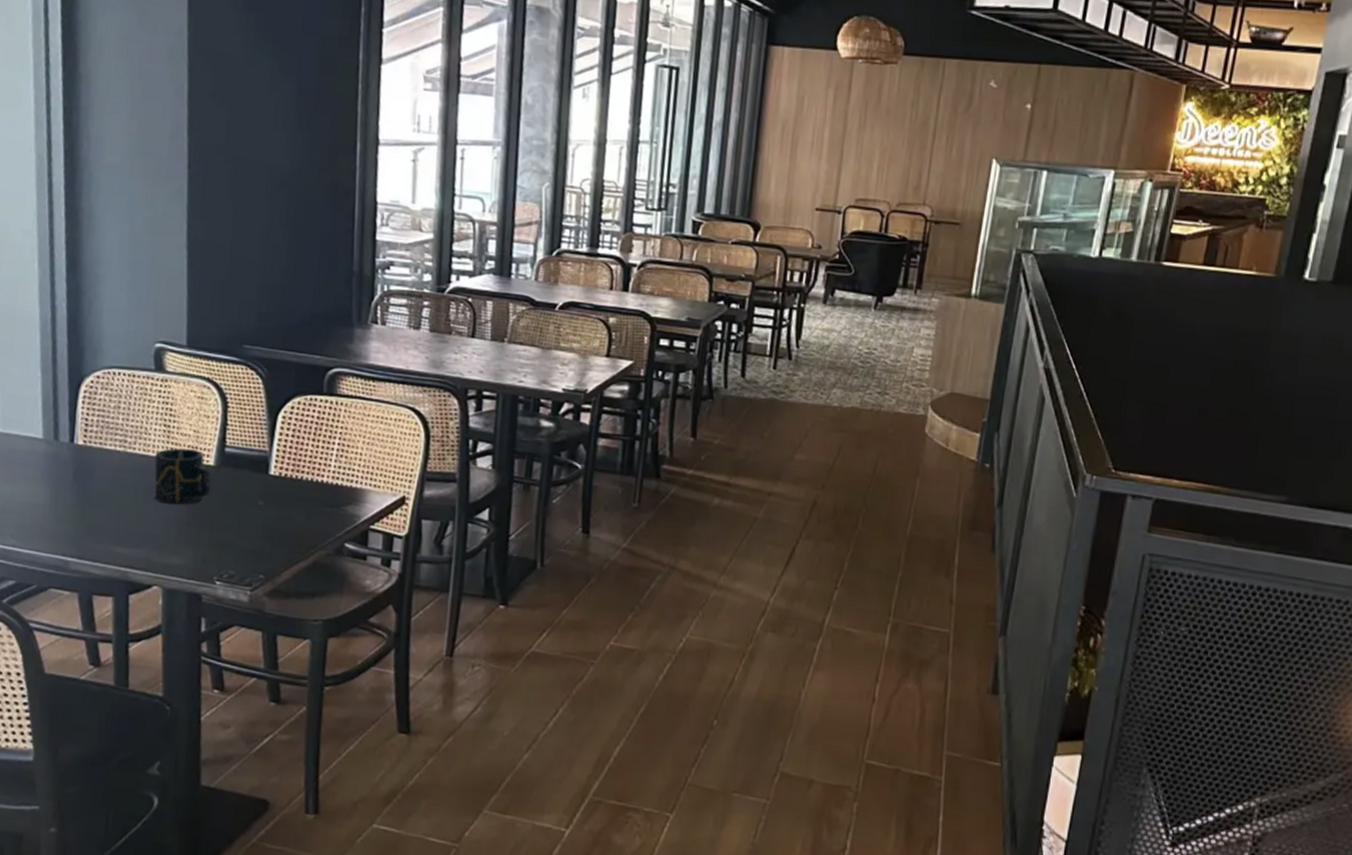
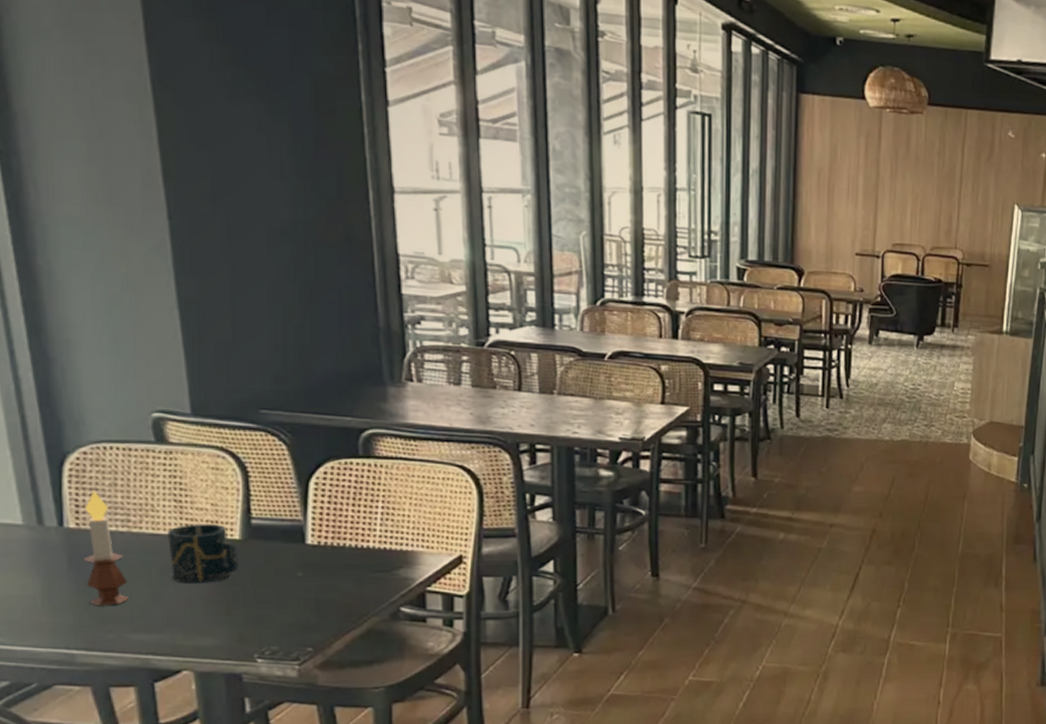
candle: none [85,412,118,519] -> present [83,491,129,605]

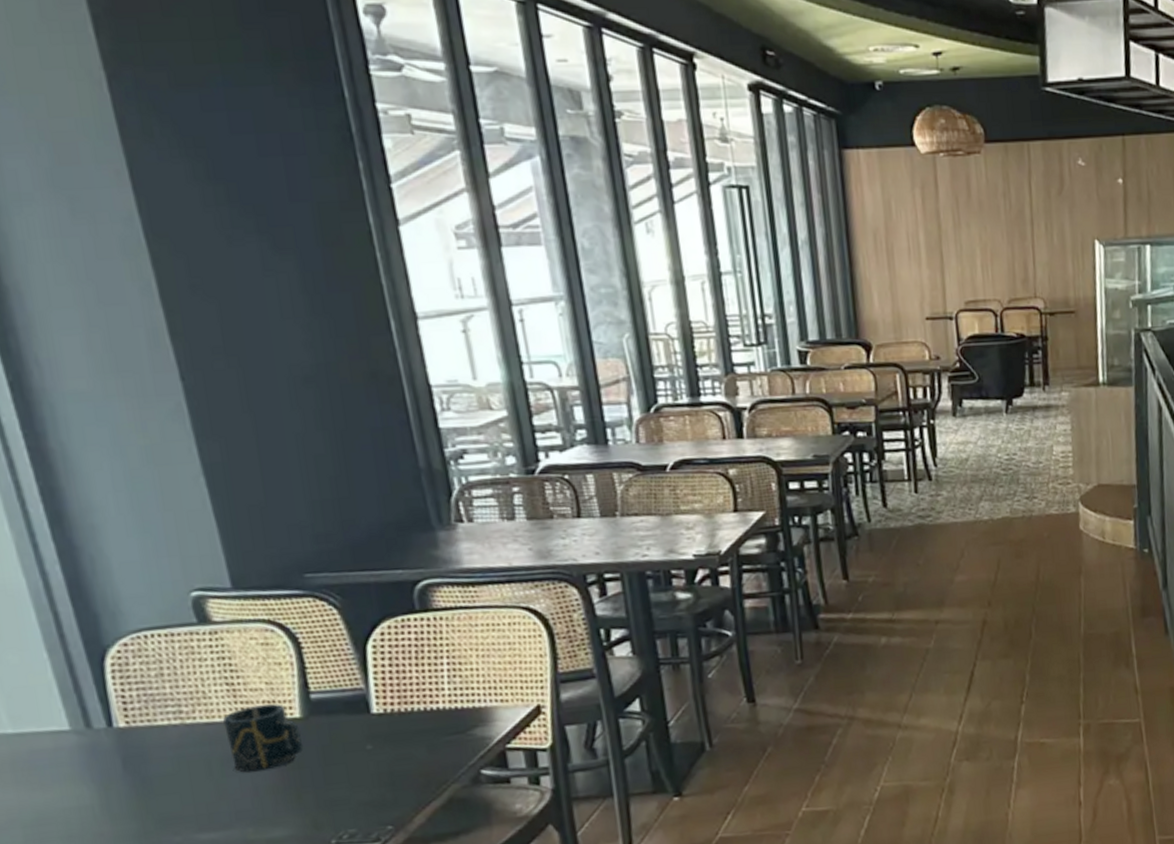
candle: present [83,491,129,605] -> none [132,684,192,808]

